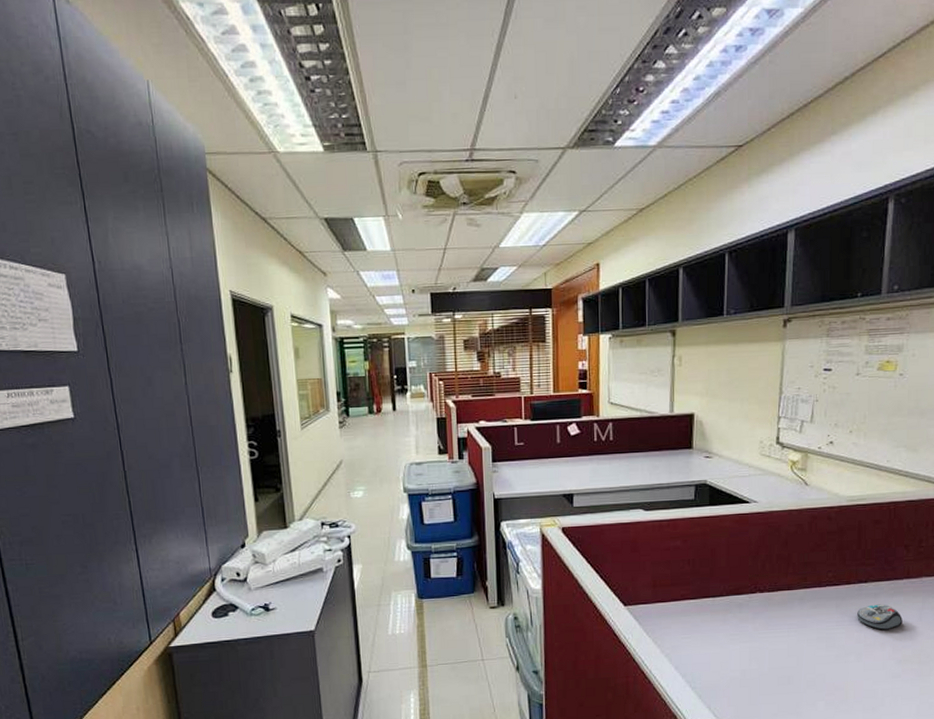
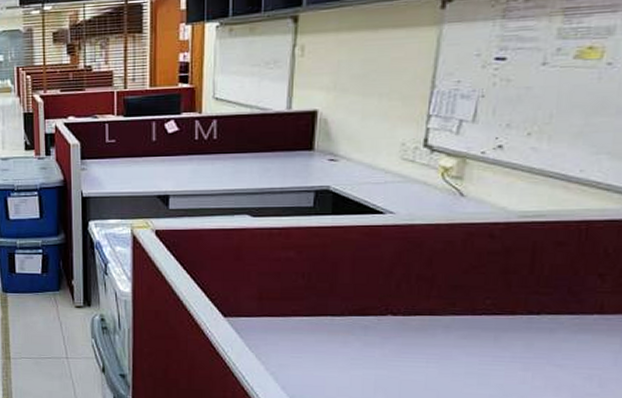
computer mouse: present [857,604,903,630] -> none [523,341,589,372]

